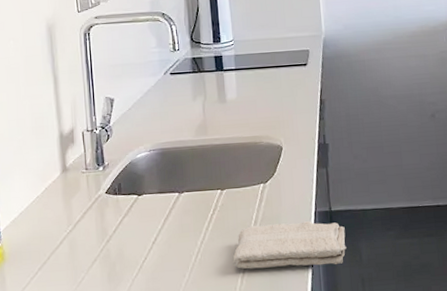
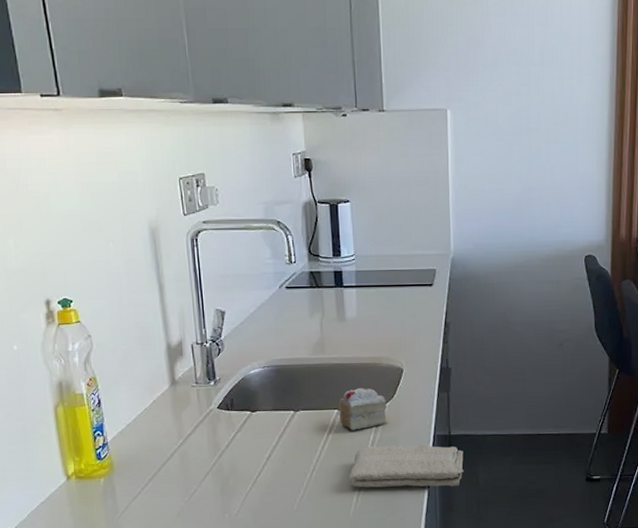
cake slice: none [222,167,268,210] -> present [339,388,387,430]

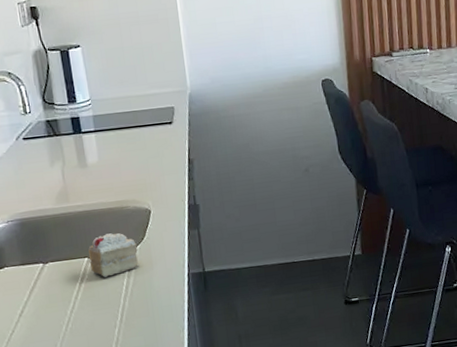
washcloth: present [348,443,464,488] -> none [105,282,222,335]

